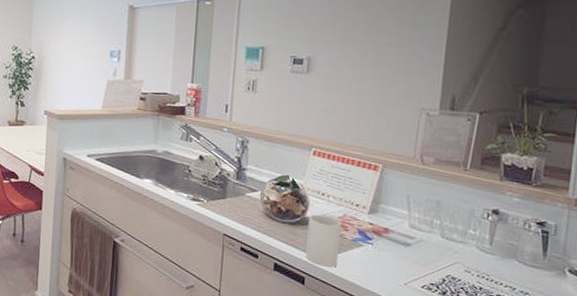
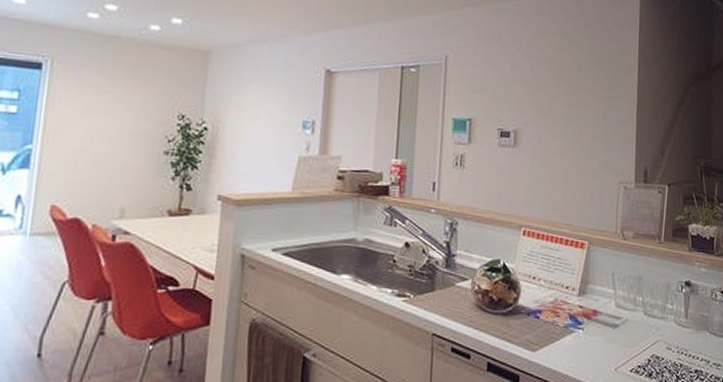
cup: present [305,215,341,268] -> none [518,302,553,361]

